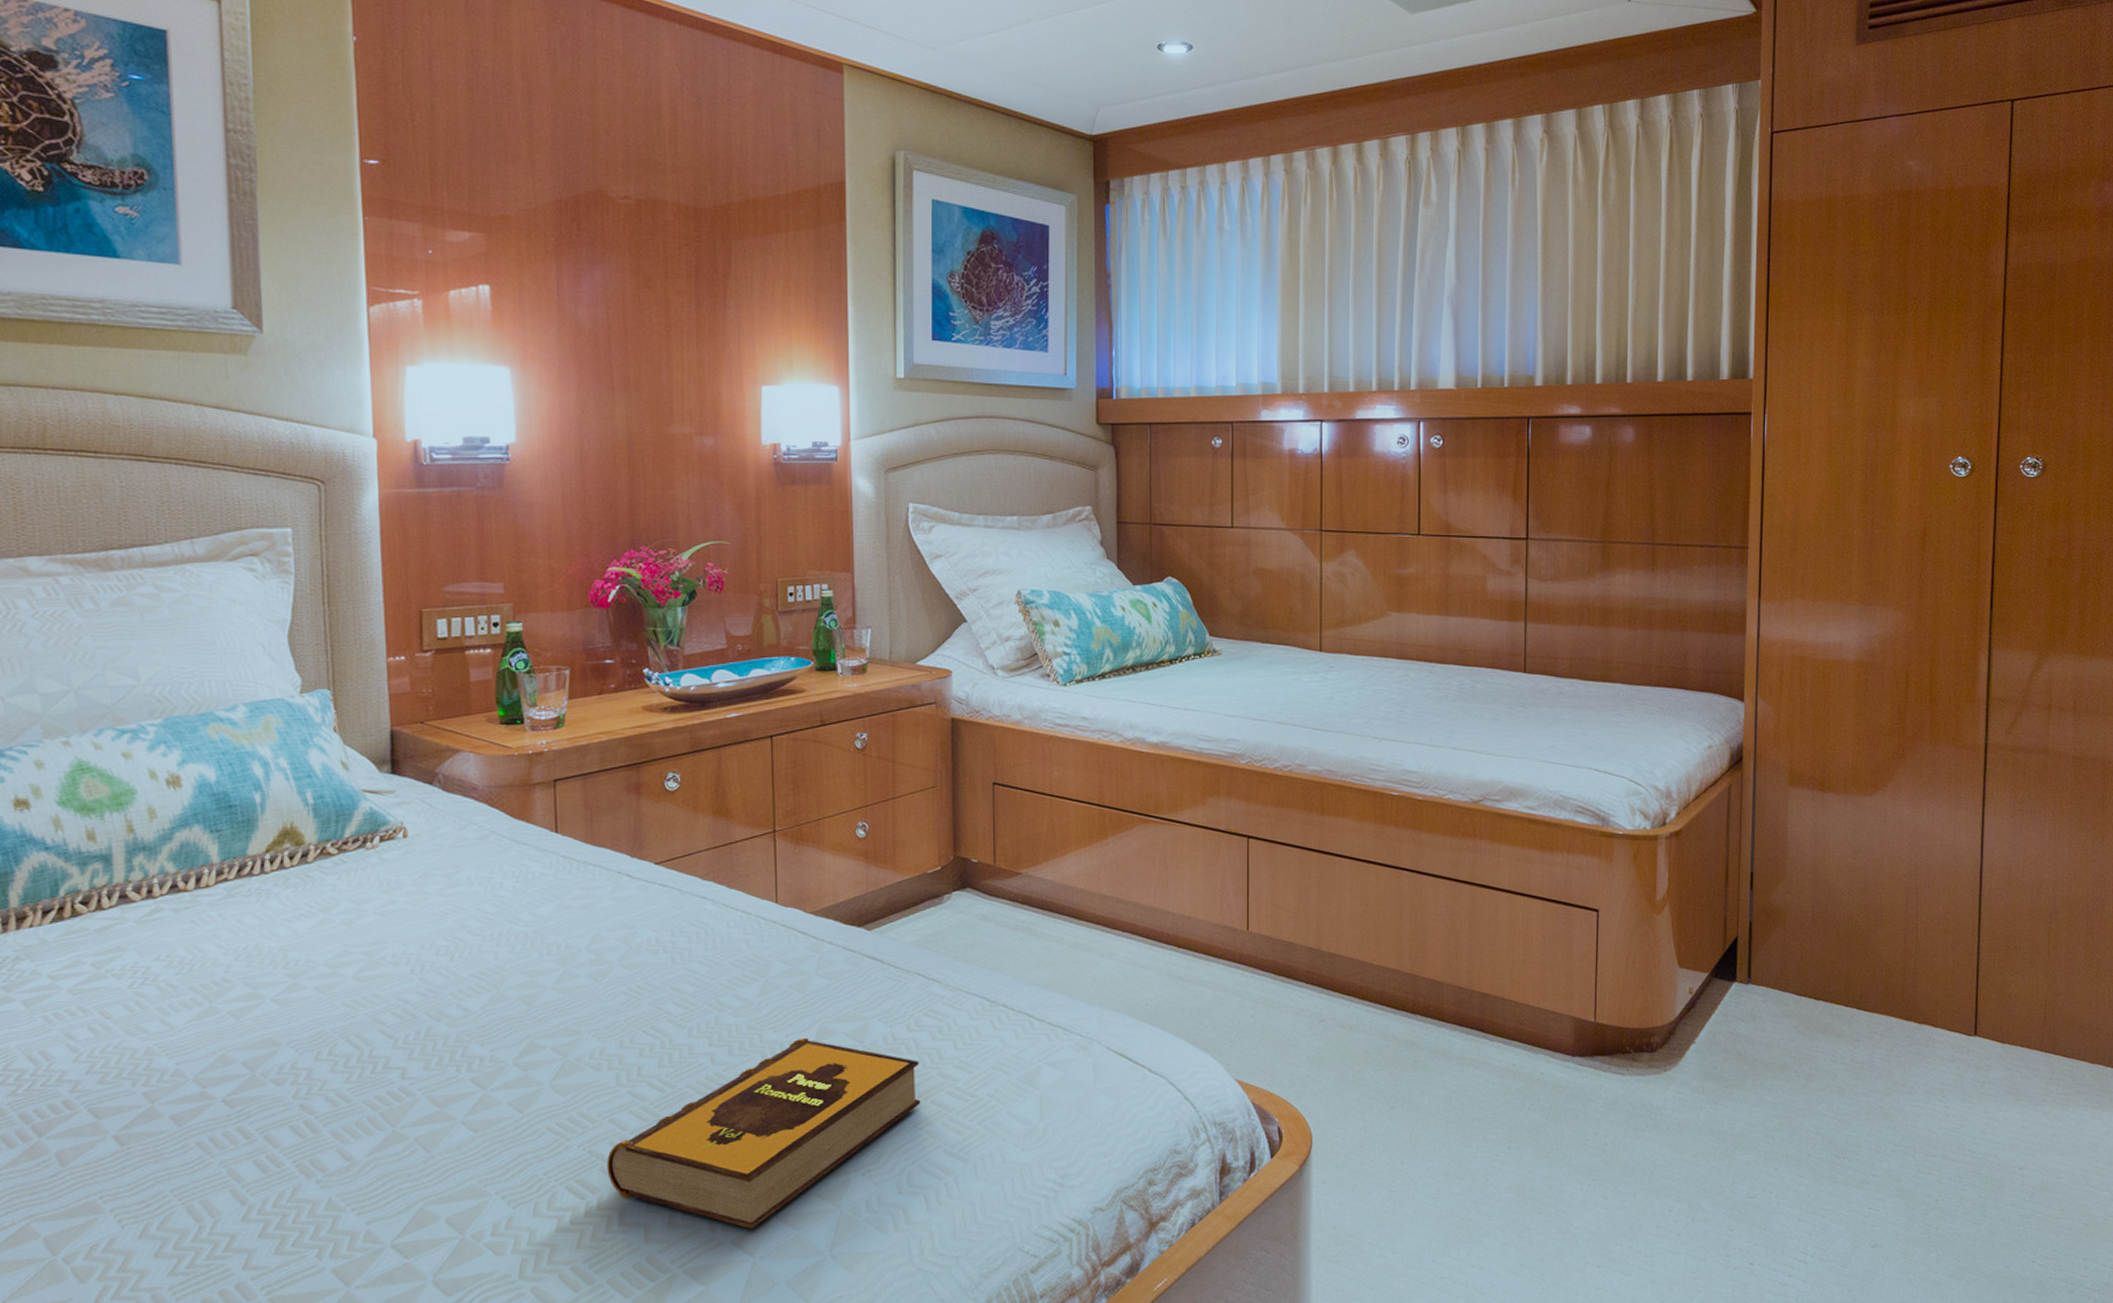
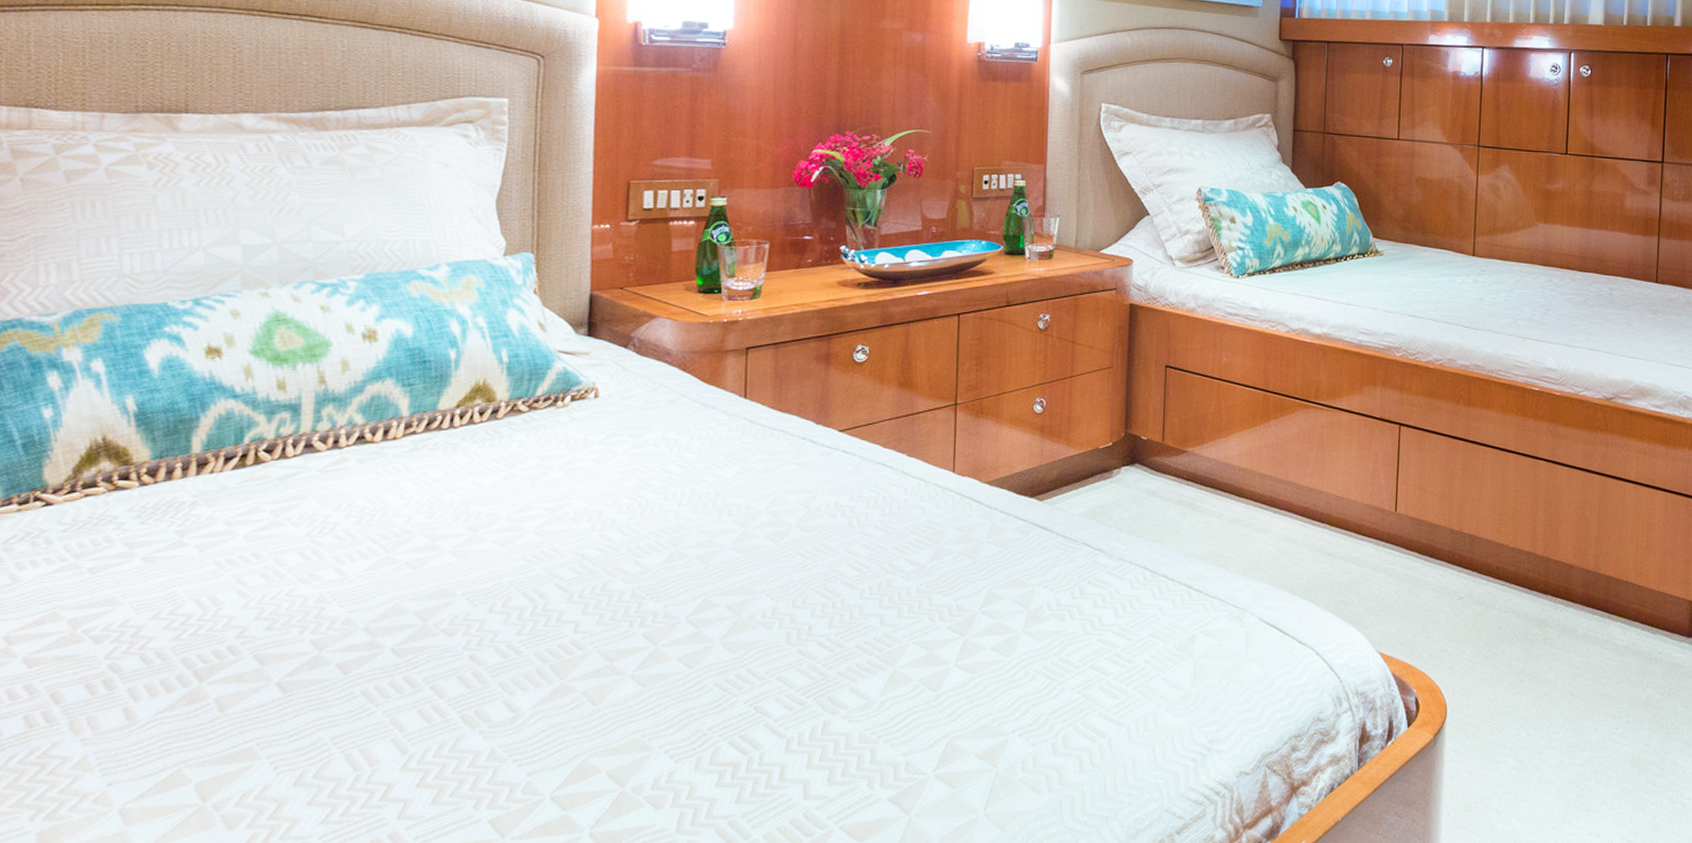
hardback book: present [607,1037,921,1229] -> none [771,602,1081,786]

